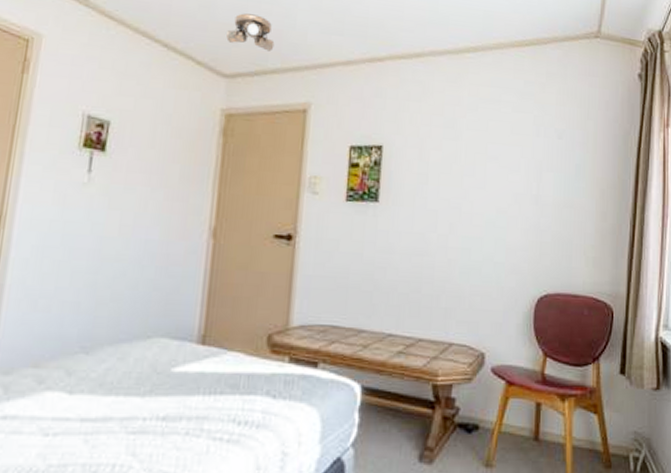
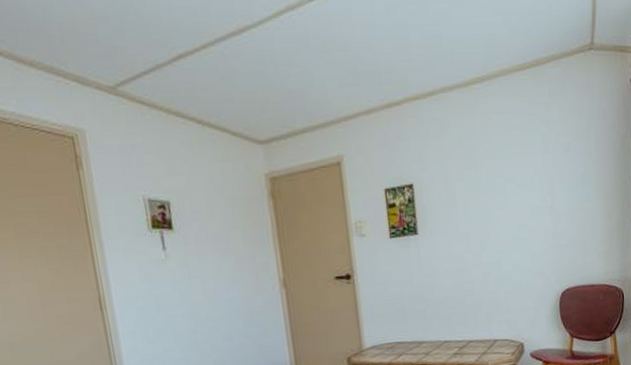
ceiling light: present [226,13,275,52] -> none [252,78,299,112]

